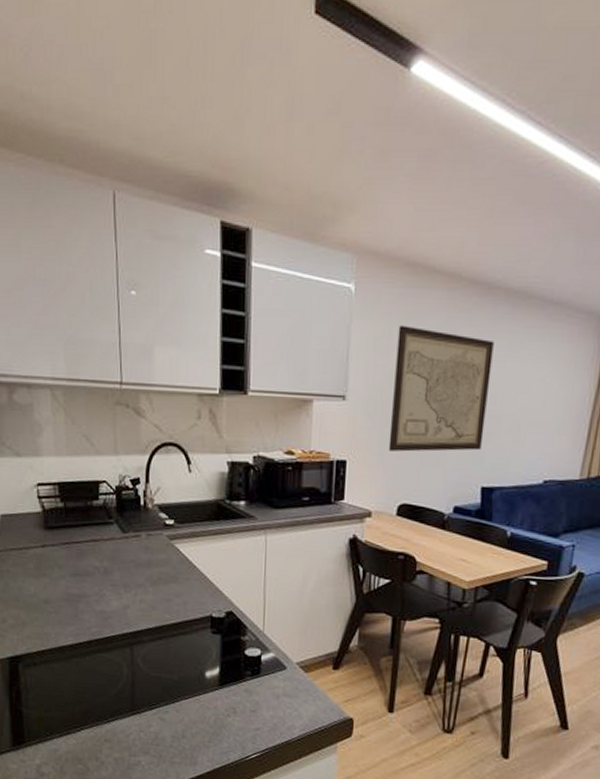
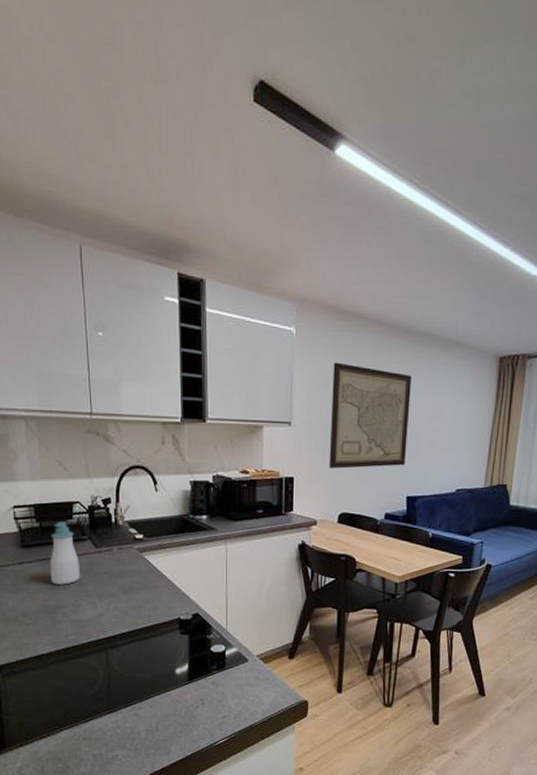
soap bottle: none [73,502,106,572] -> present [50,522,81,585]

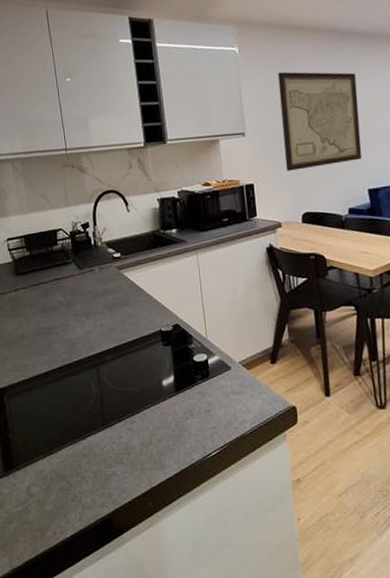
soap bottle: present [50,522,81,585] -> none [40,248,69,307]

